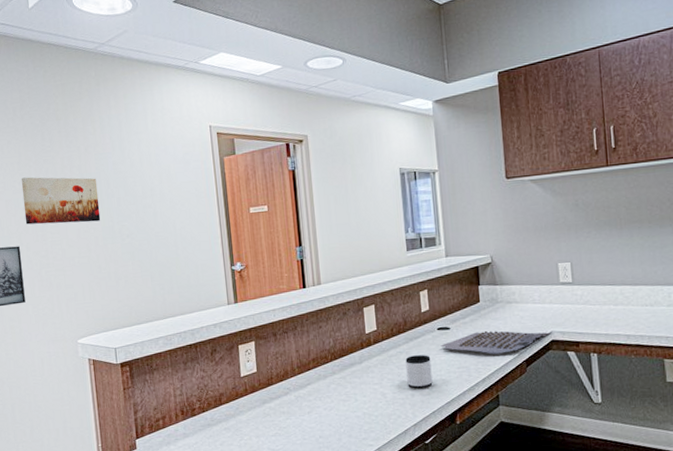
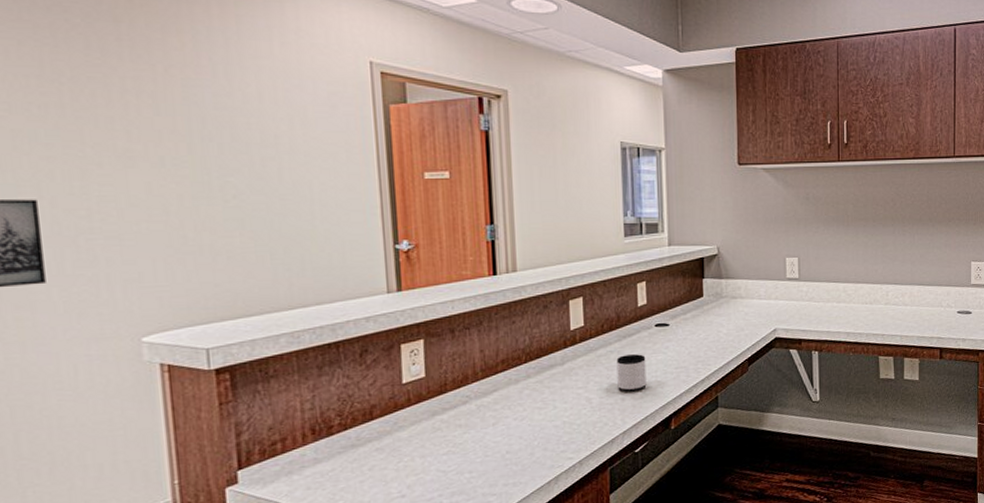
wall art: present [21,177,101,225] -> none [42,99,189,173]
specimen tray: present [440,330,552,354] -> none [657,327,775,353]

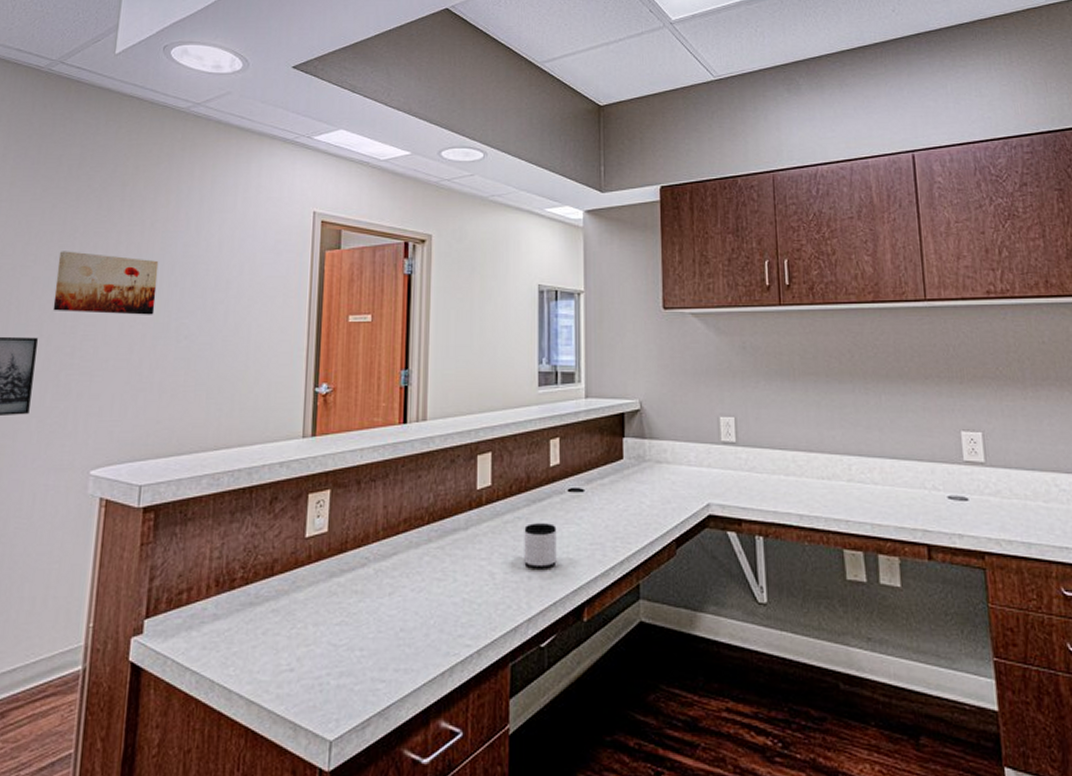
wall art: none [42,99,189,173] -> present [53,251,159,315]

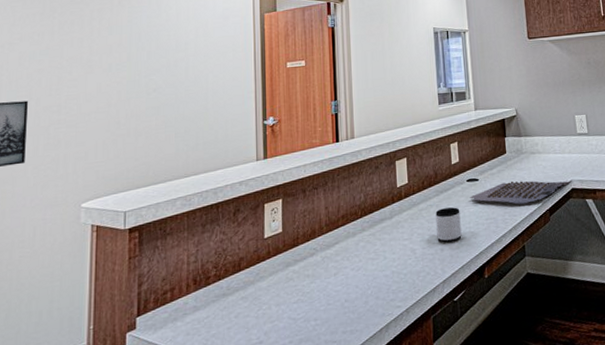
wall art: present [53,251,159,315] -> none [39,28,127,78]
specimen tray: none [570,496,709,528] -> present [469,181,572,204]

